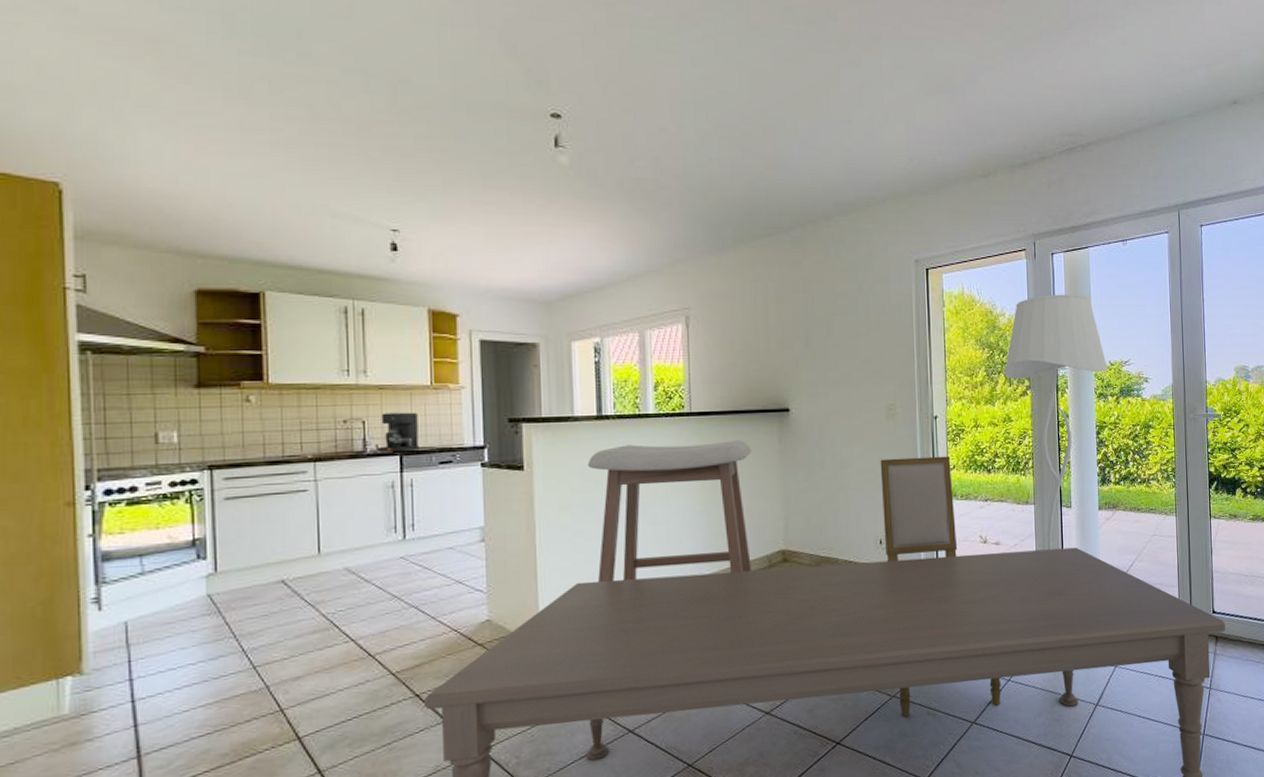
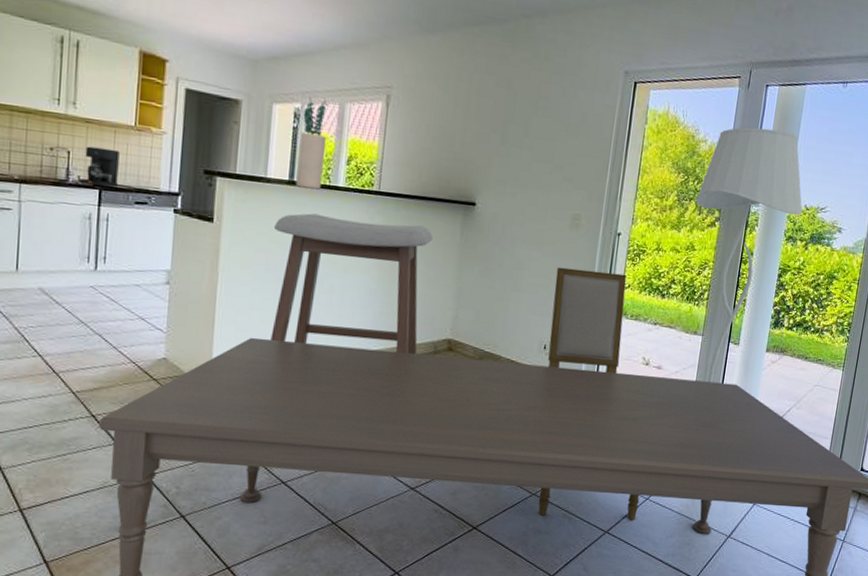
vase: none [603,328,631,421] -> present [295,97,327,190]

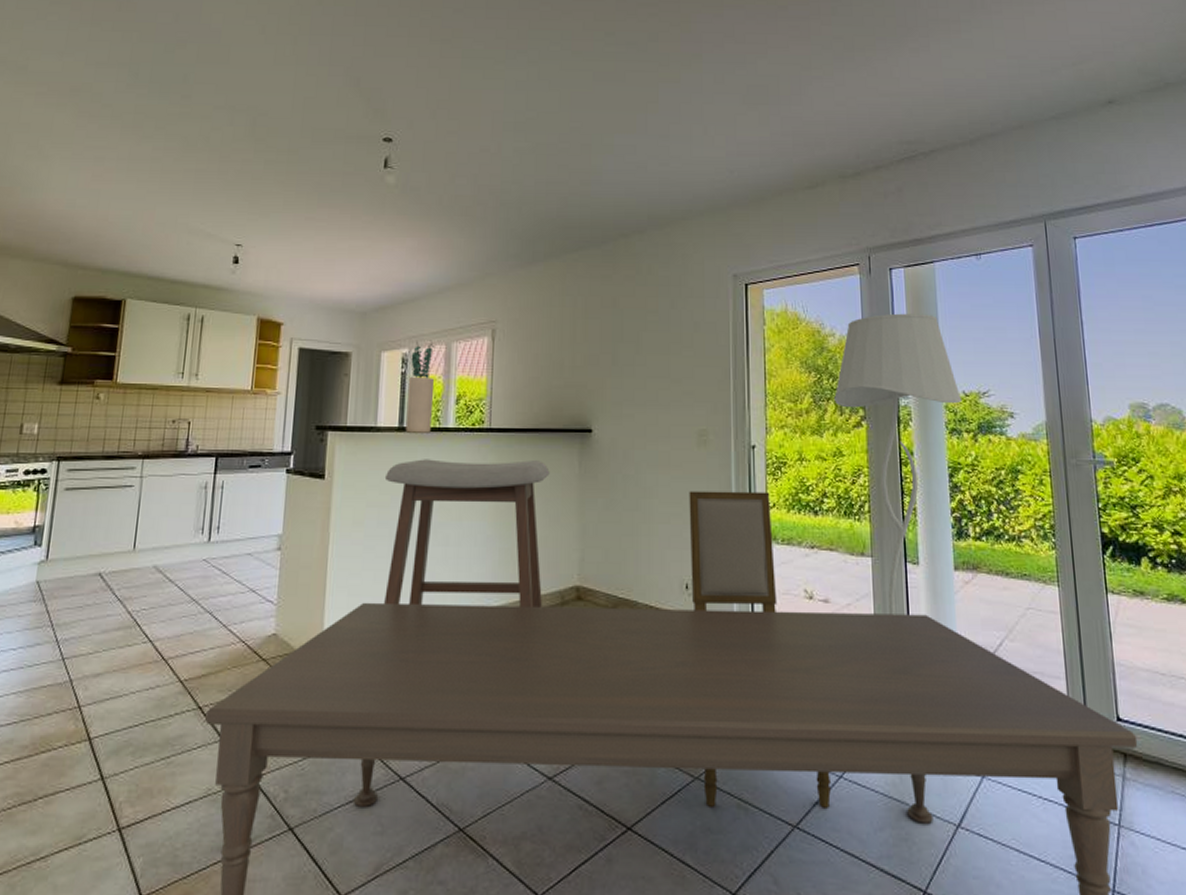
coffee maker: present [78,146,120,188] -> none [196,415,236,454]

